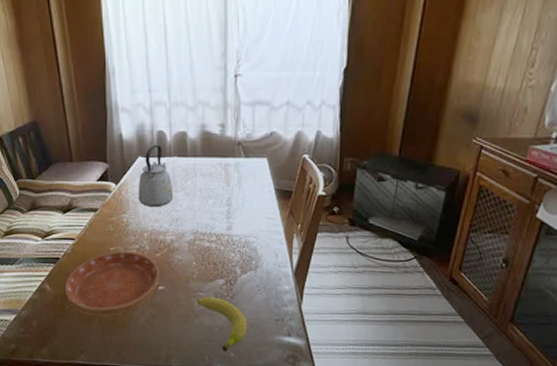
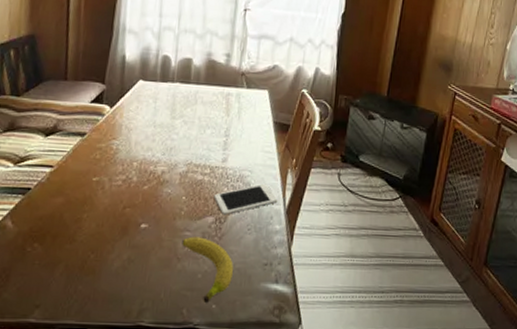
saucer: present [64,251,160,316] -> none [29,182,145,260]
kettle: present [138,144,174,208] -> none [132,68,172,135]
cell phone: none [222,248,285,278] -> present [213,183,278,215]

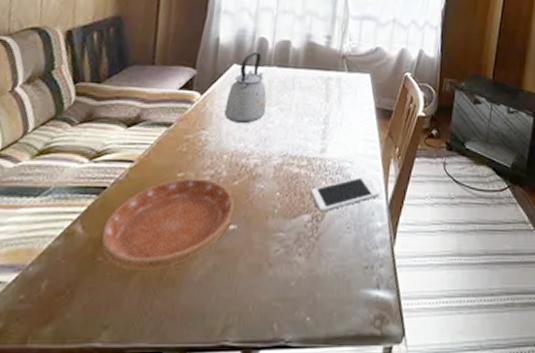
saucer: none [29,182,145,260] -> present [101,178,235,270]
kettle: none [132,68,172,135] -> present [224,51,267,124]
fruit: present [182,236,233,304] -> none [274,238,331,316]

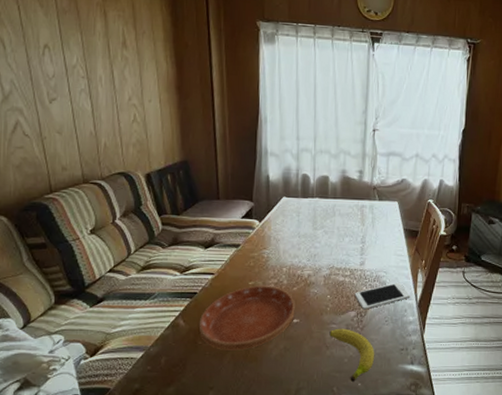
kettle: present [224,51,267,124] -> none [280,186,314,244]
fruit: none [274,238,331,316] -> present [329,328,374,383]

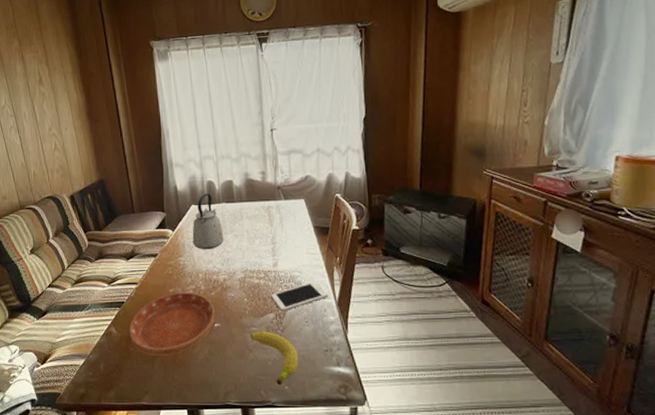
kettle: none [280,186,314,244] -> present [192,193,224,250]

